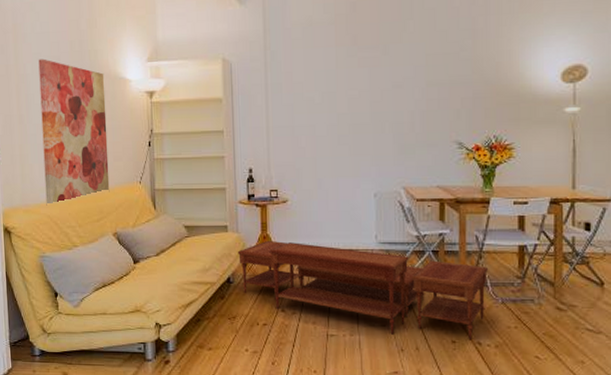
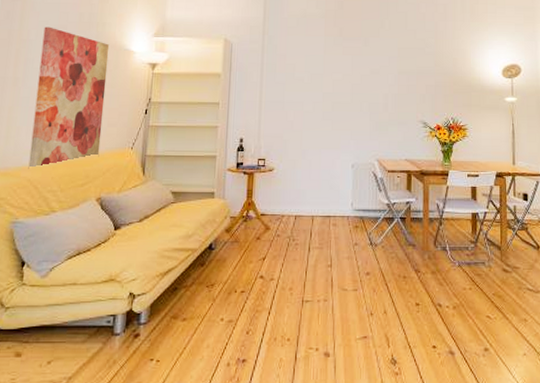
coffee table: present [237,240,488,341] -> none [221,206,447,303]

